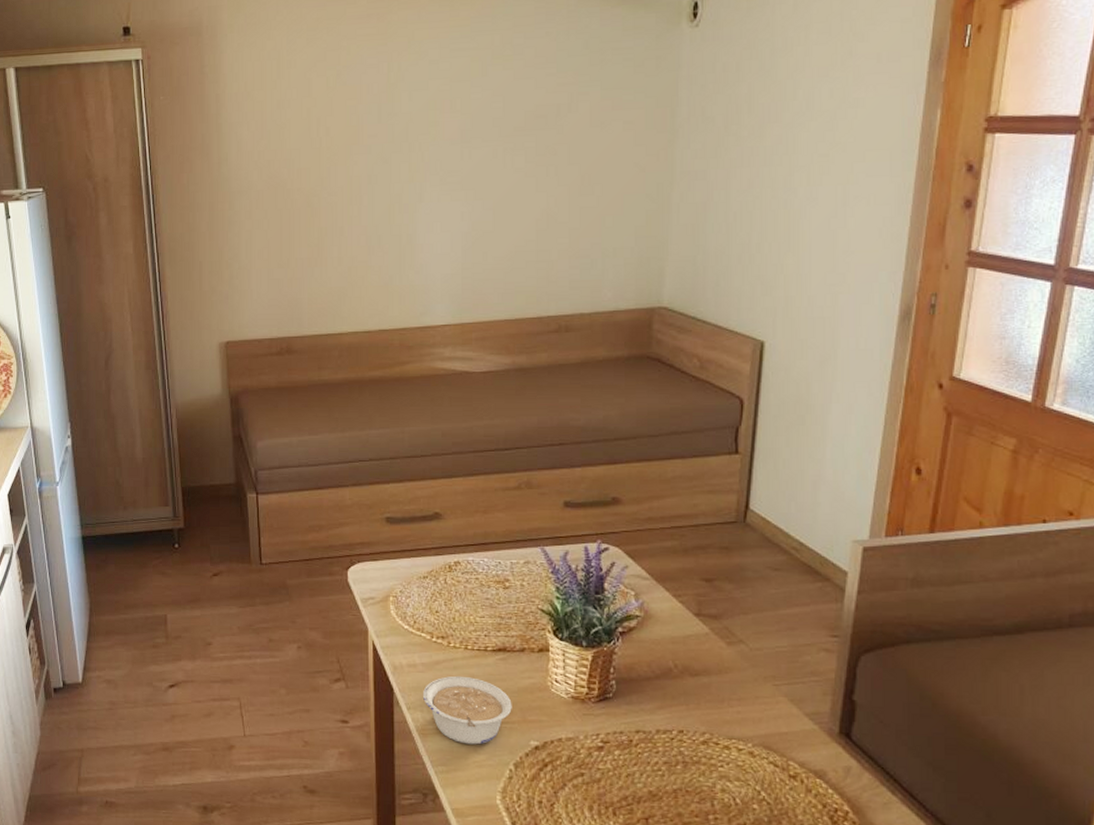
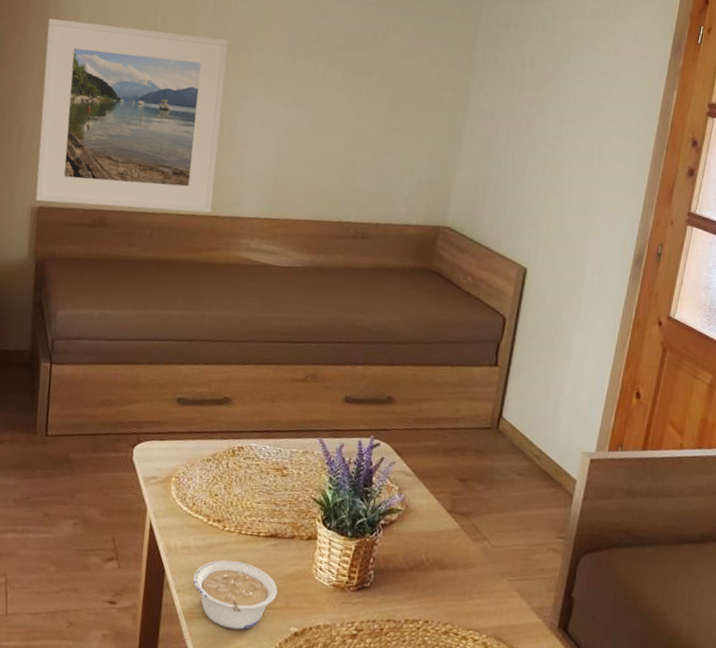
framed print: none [212,142,399,337] -> present [35,18,229,213]

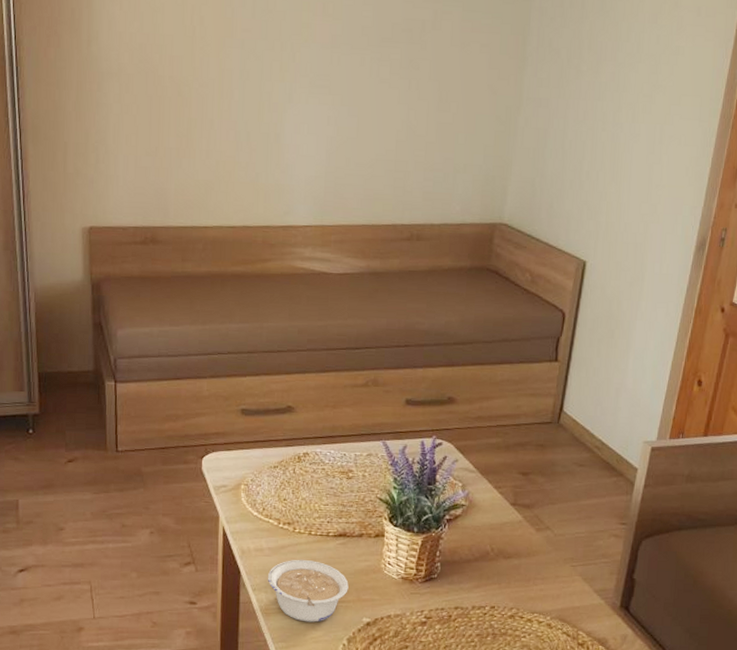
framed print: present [35,18,229,213] -> none [81,28,270,224]

